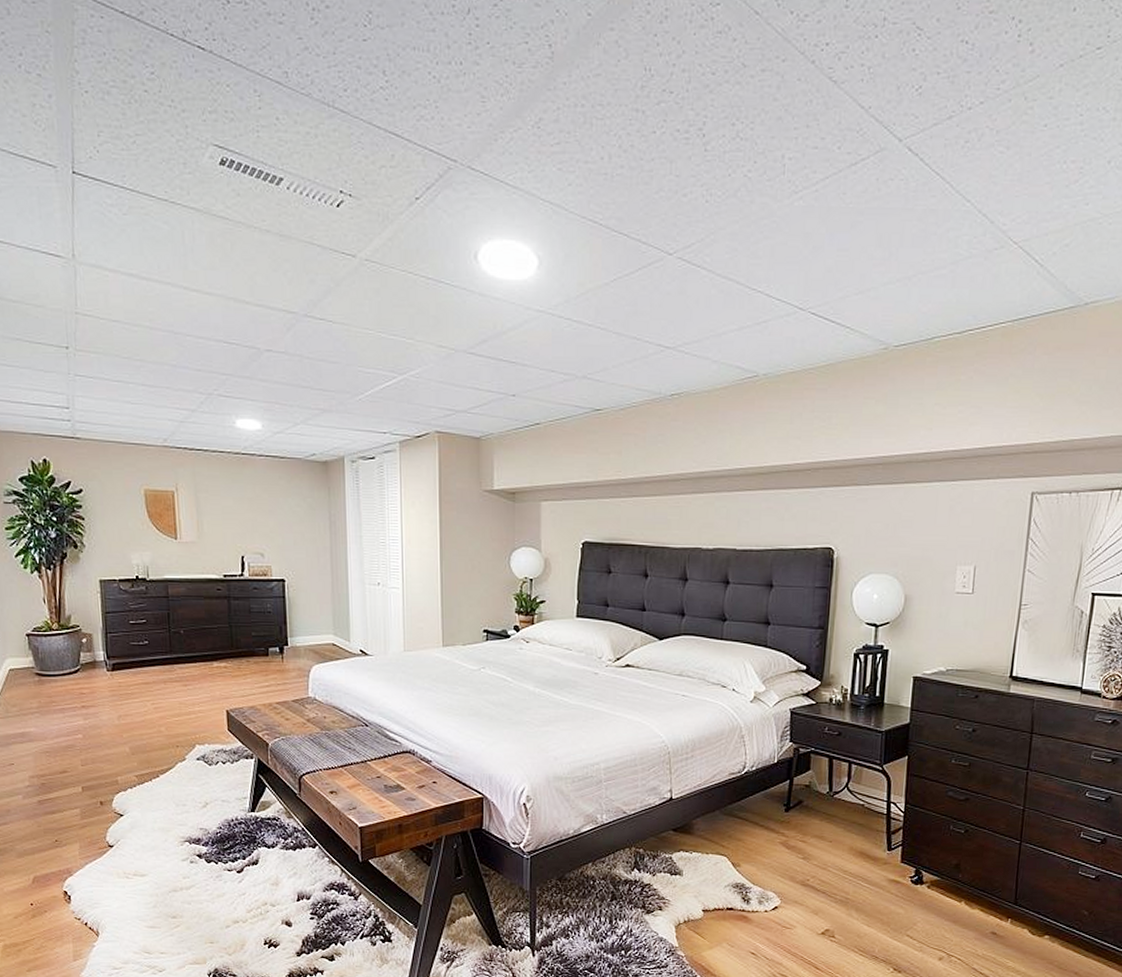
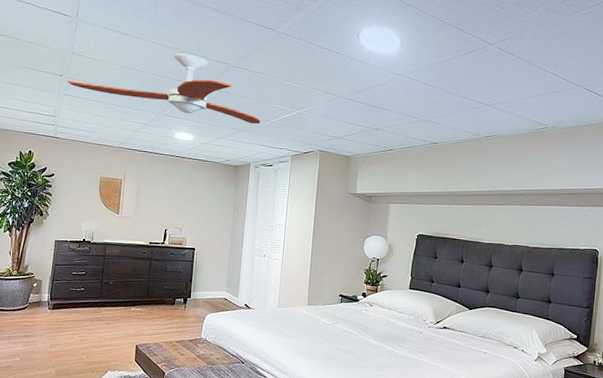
ceiling fan: none [76,302,351,400] -> present [66,53,261,125]

